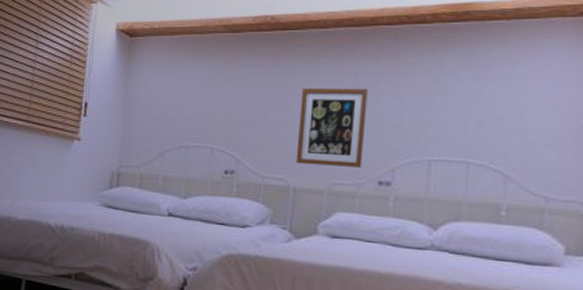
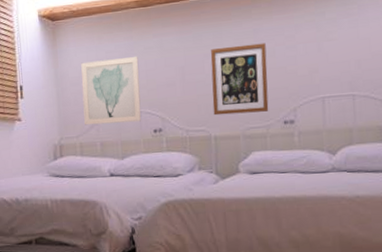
wall art: none [149,85,219,160] -> present [81,57,142,125]

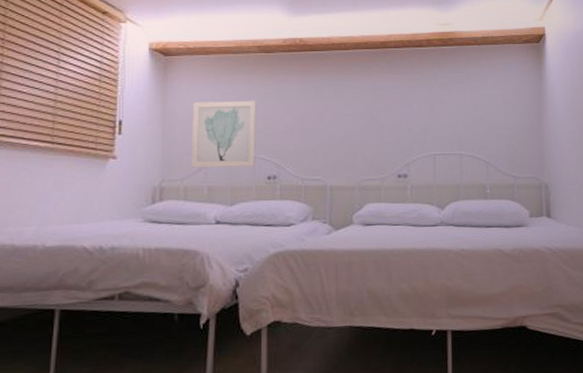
wall art: present [210,43,269,116] -> none [330,99,384,166]

